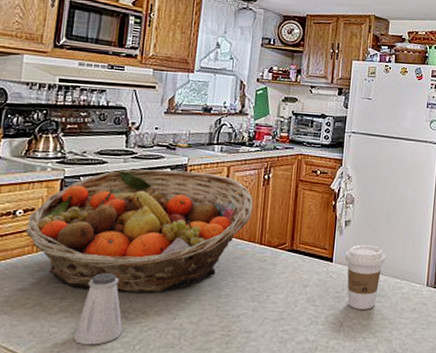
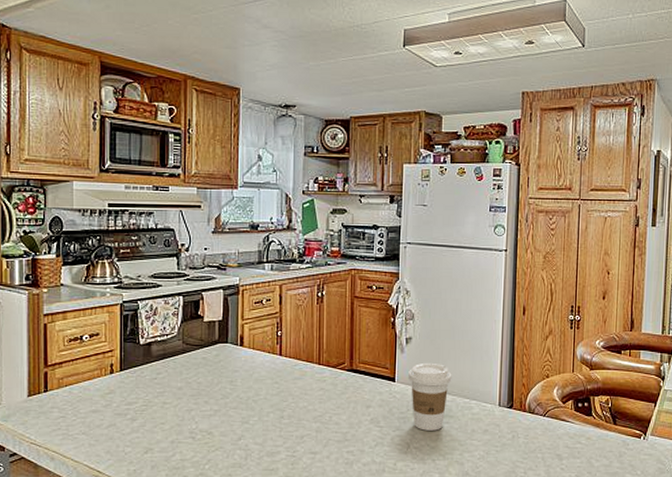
fruit basket: present [24,169,253,293] -> none [92,291,308,415]
saltshaker: present [73,273,123,345] -> none [146,395,191,464]

